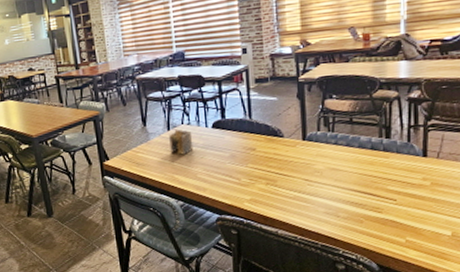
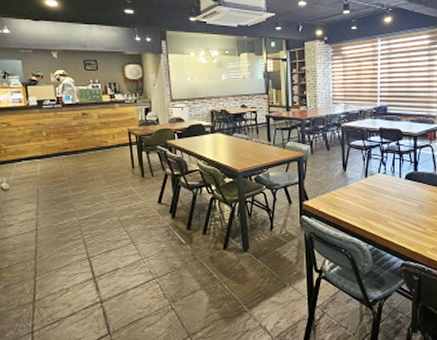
napkin holder: present [169,129,194,155] -> none [366,177,387,201]

